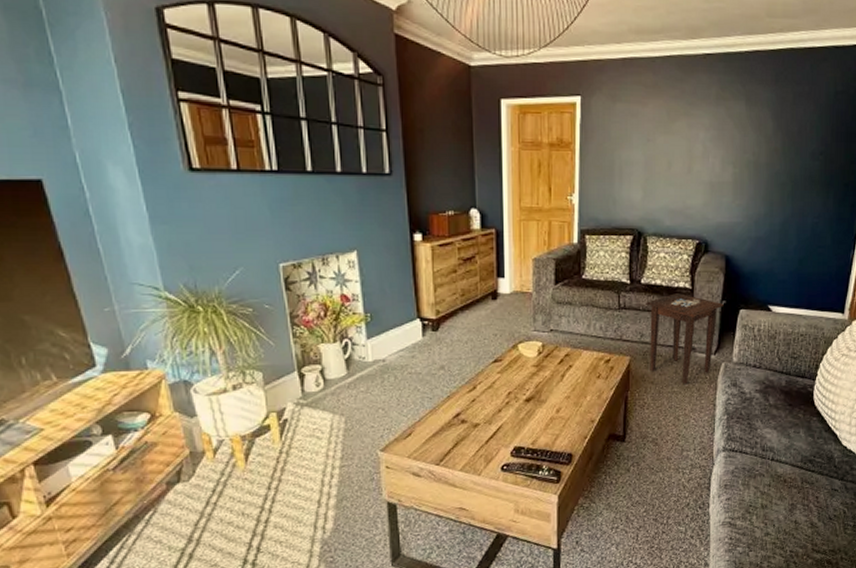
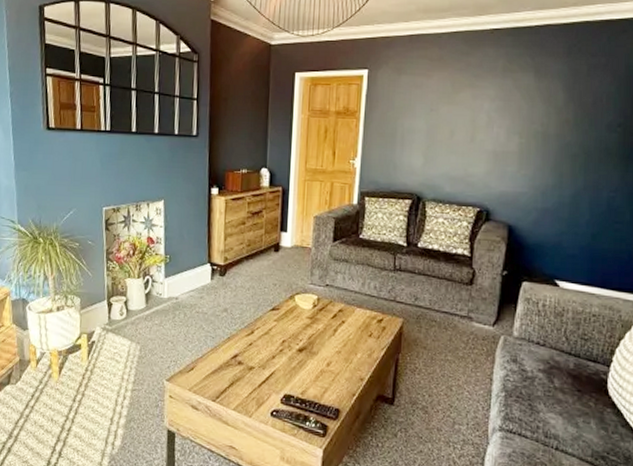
side table: present [644,293,724,385] -> none [420,259,505,354]

